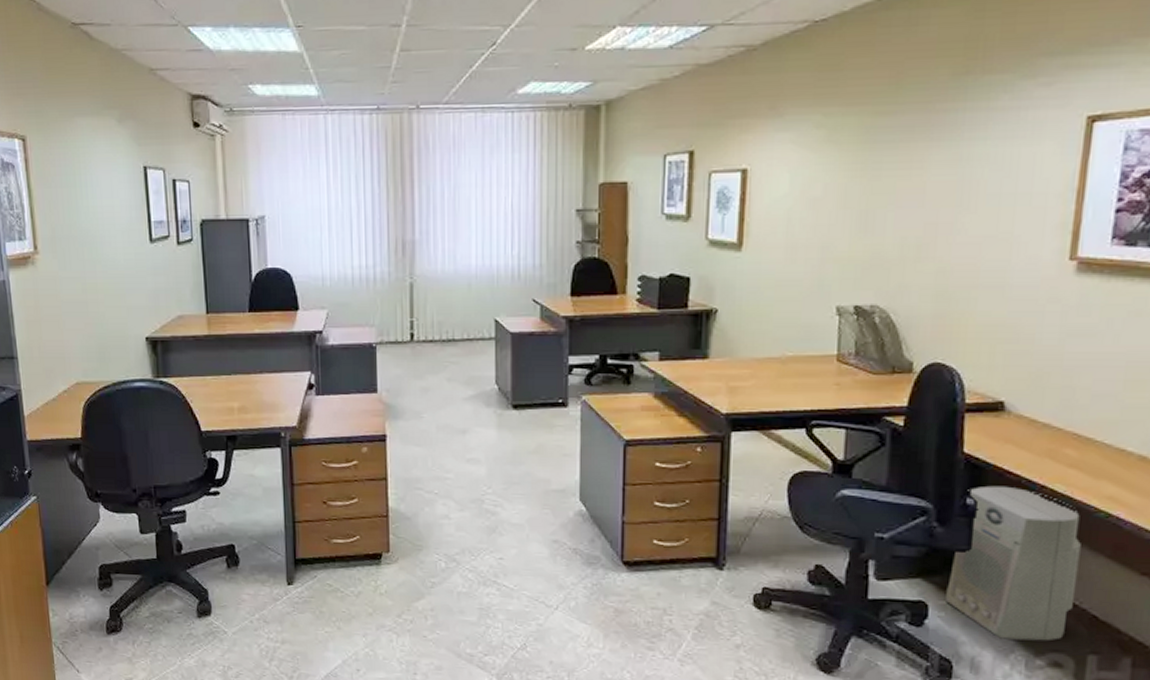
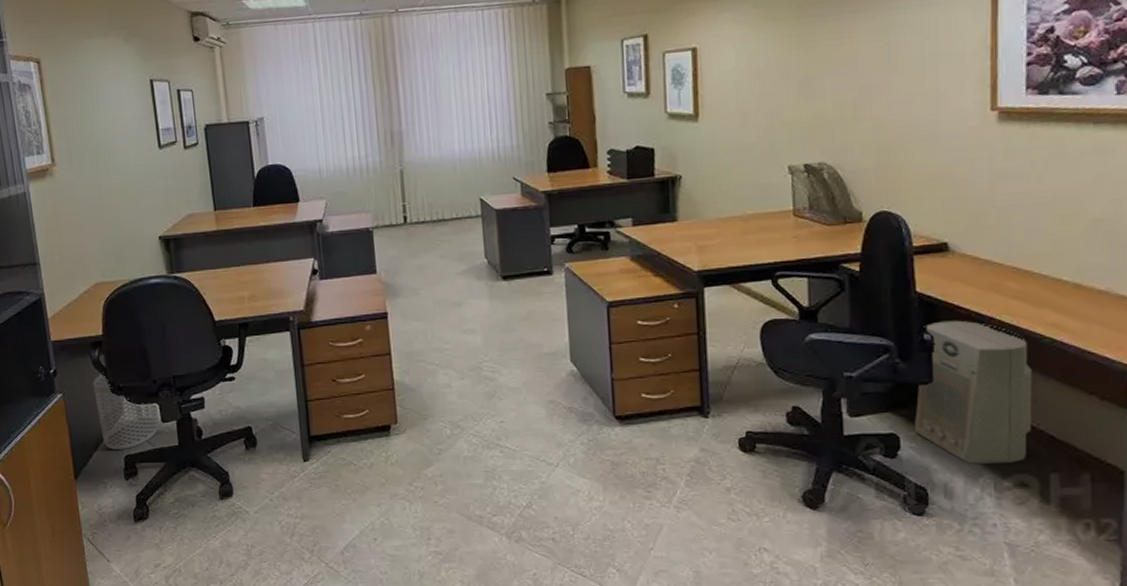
waste bin: none [69,477,137,559] -> present [93,372,159,450]

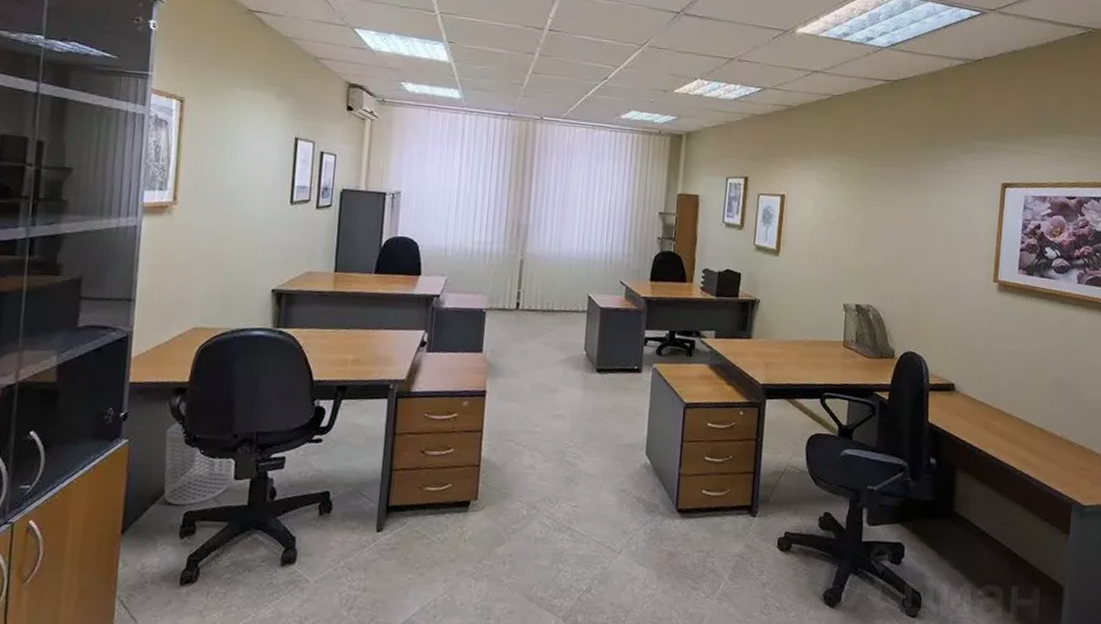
air purifier: present [915,320,1032,464] -> none [916,448,1005,575]

